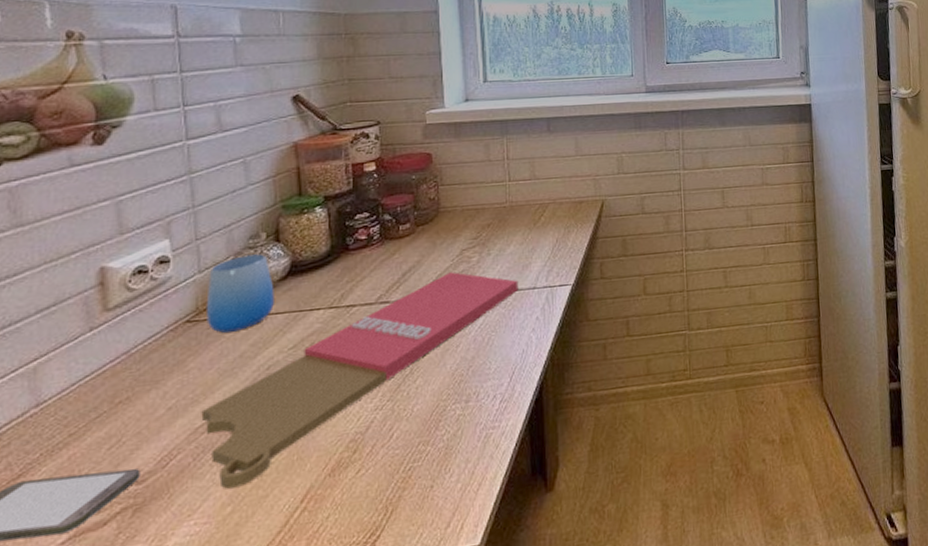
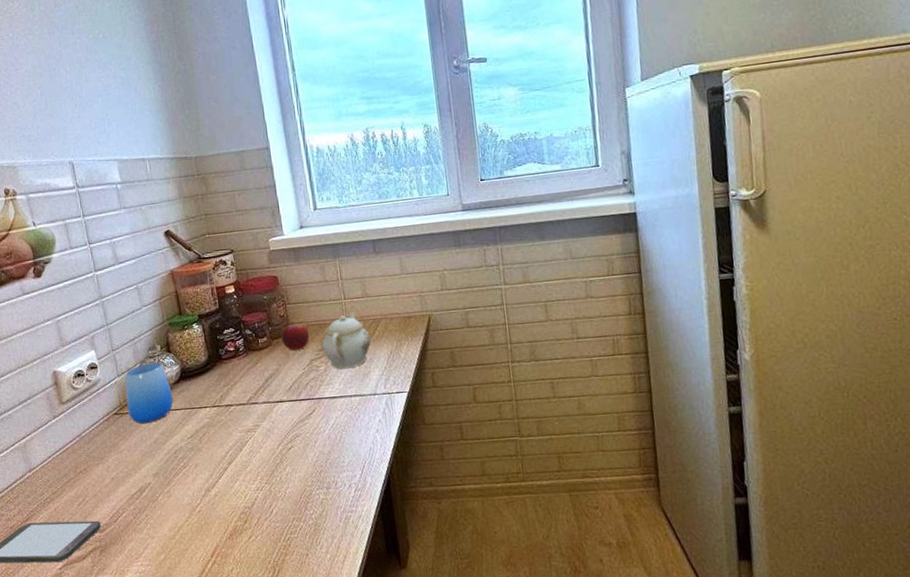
cutting board: present [201,272,519,490] -> none [134,379,362,542]
fruit: none [428,207,464,239] -> present [281,323,310,351]
teapot: none [477,195,536,260] -> present [322,312,372,370]

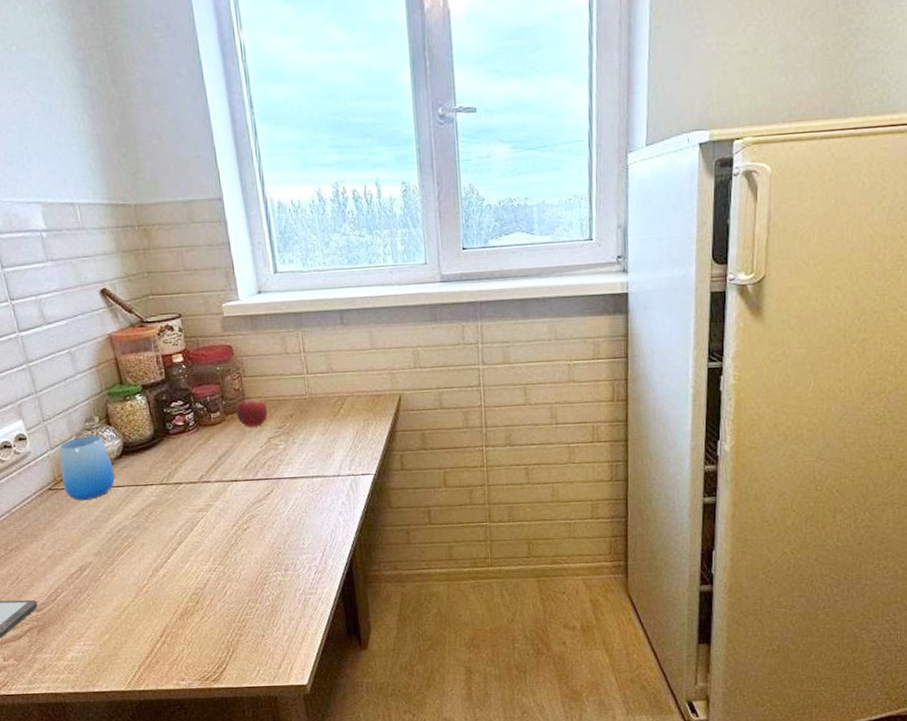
teapot: present [322,312,372,370] -> none [281,388,336,449]

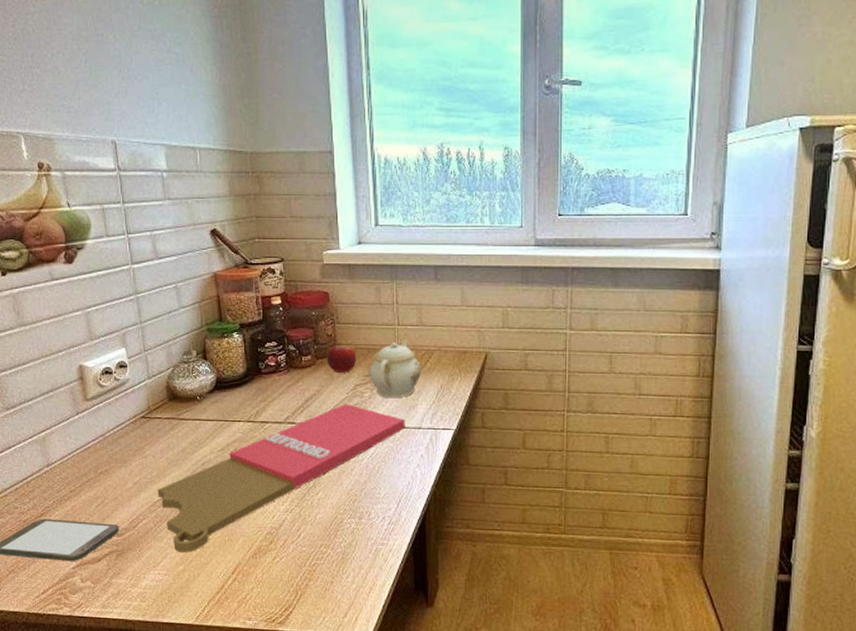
cup: present [58,435,115,501] -> none [155,368,205,431]
cutting board: none [73,458,324,622] -> present [157,404,406,553]
teapot: none [281,388,336,449] -> present [369,340,422,399]

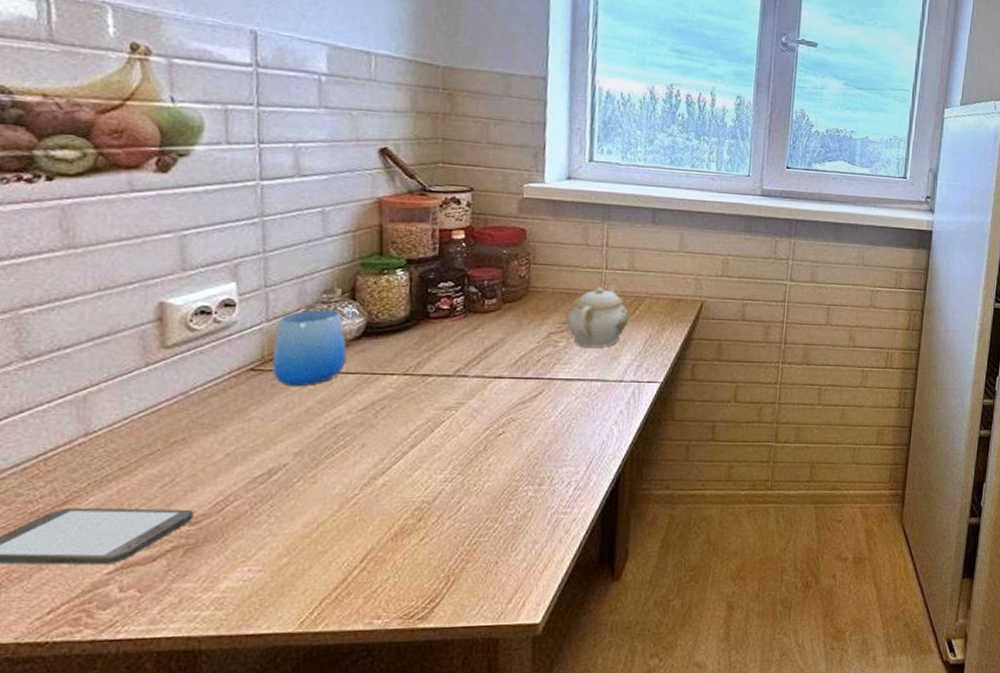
cup: none [155,368,205,431] -> present [271,309,347,387]
cutting board: present [157,404,406,553] -> none [261,354,606,541]
fruit: present [326,344,357,373] -> none [516,287,554,319]

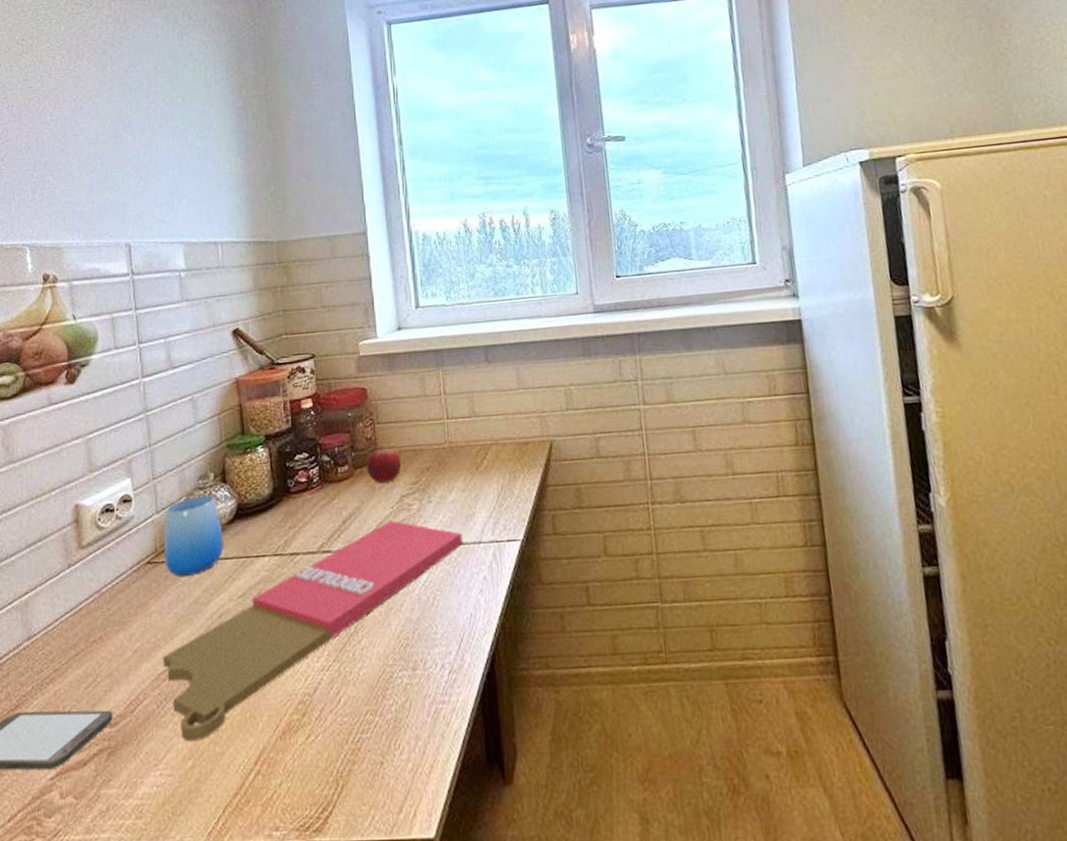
cutting board: none [261,354,606,541] -> present [163,521,463,742]
fruit: none [516,287,554,319] -> present [366,448,402,483]
teapot: present [566,285,630,349] -> none [416,435,478,509]

